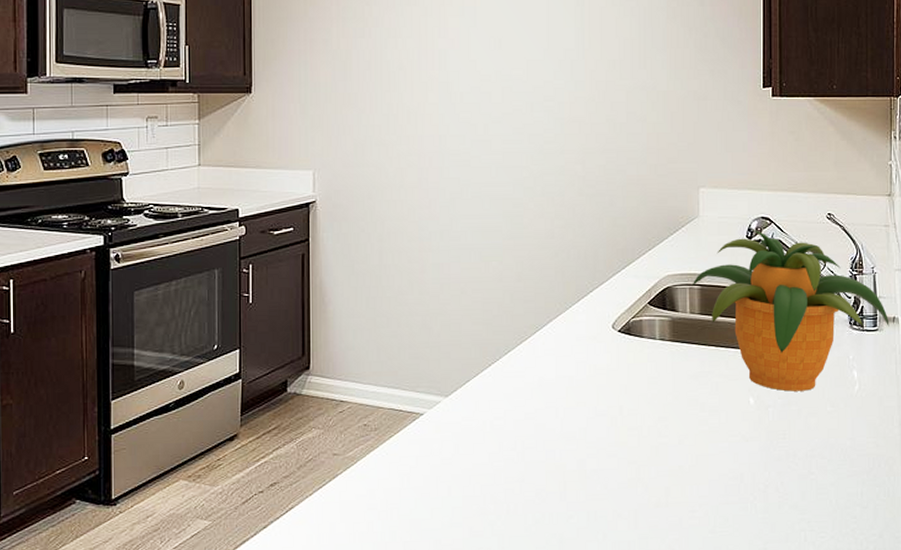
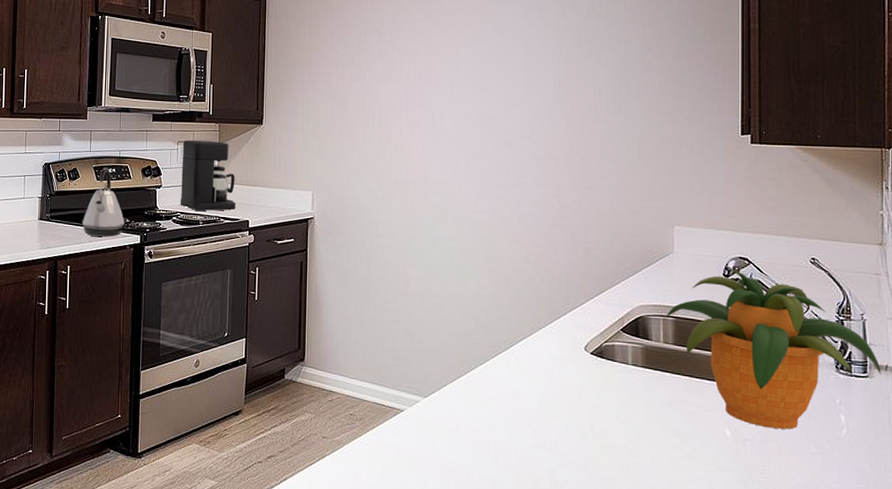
kettle: none [26,154,83,241] -> present [81,168,125,238]
coffee maker: none [152,114,222,202] -> present [180,139,236,211]

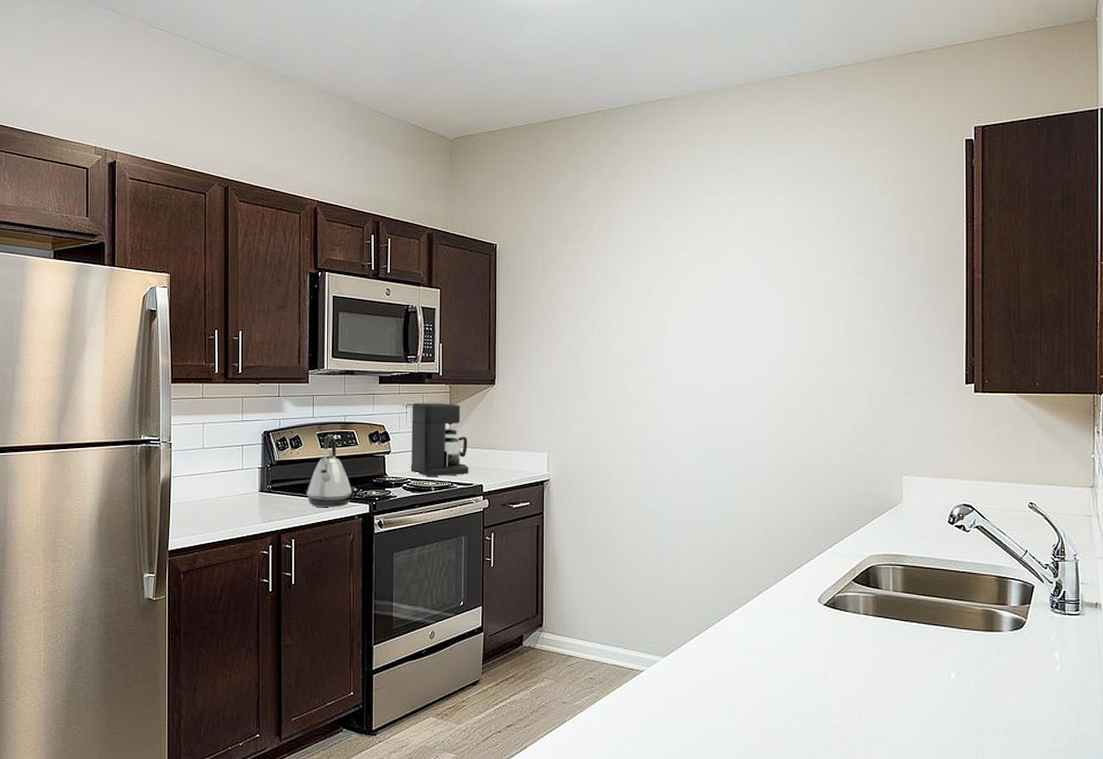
potted plant: present [665,269,881,430] -> none [895,516,1092,669]

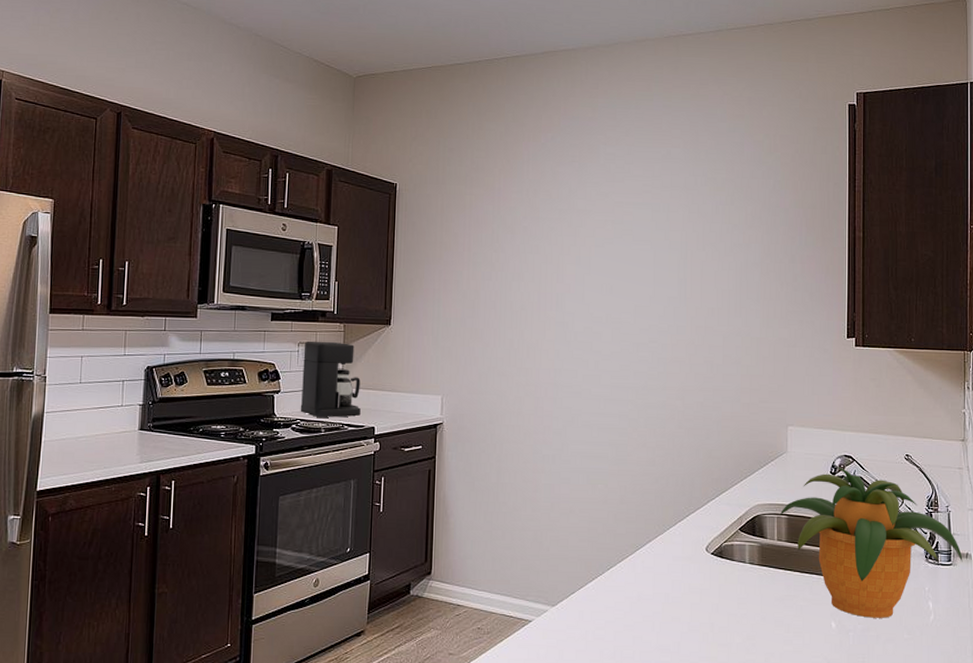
kettle: present [306,434,352,508] -> none [189,371,238,449]
potted plant: none [895,516,1092,669] -> present [779,467,963,618]

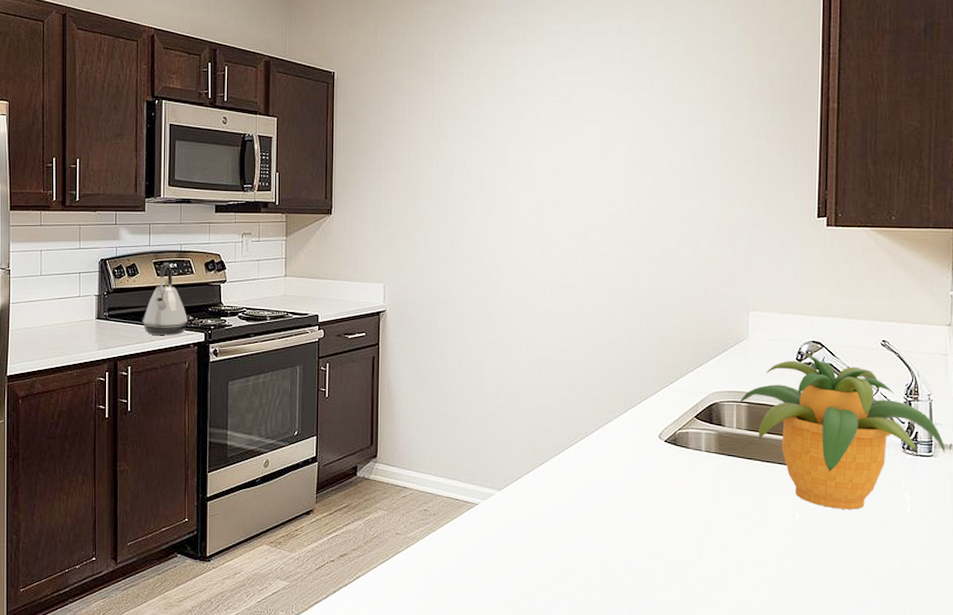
kettle: none [189,371,238,449] -> present [142,263,188,336]
coffee maker: present [300,341,361,418] -> none [246,231,304,307]

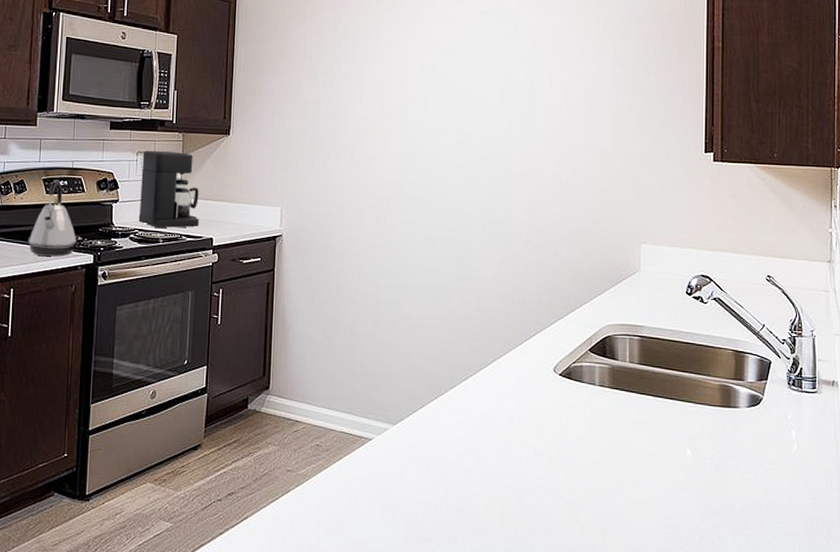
coffee maker: none [246,231,304,307] -> present [138,150,199,228]
potted plant: present [739,353,946,510] -> none [631,287,829,447]

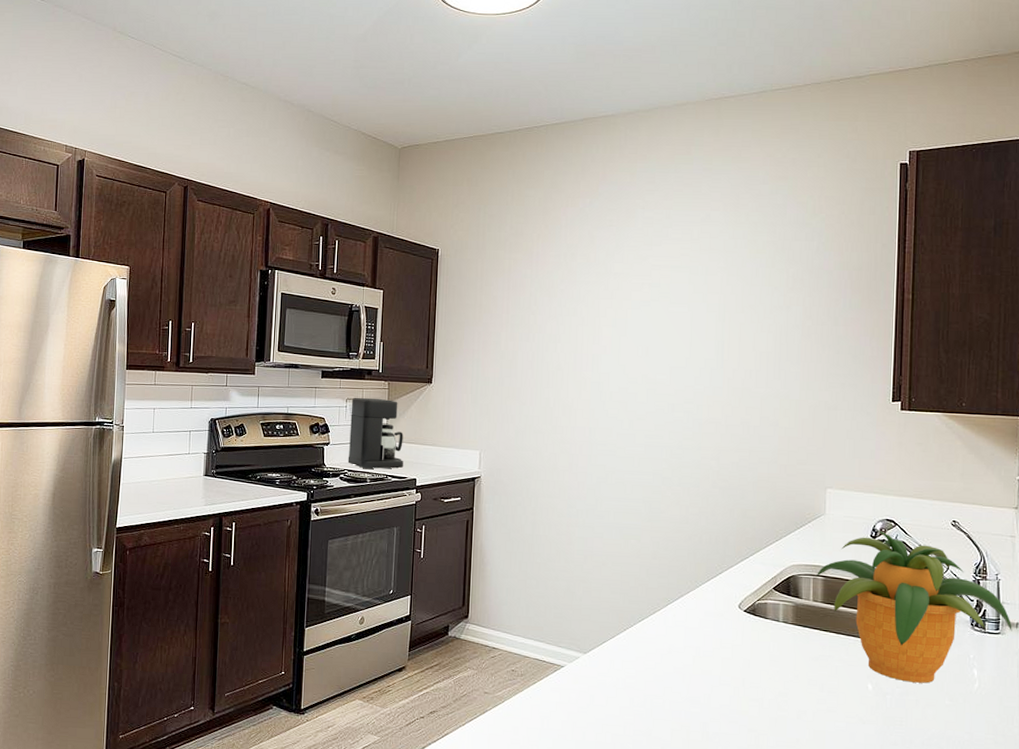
kettle: present [28,180,76,257] -> none [247,424,291,495]
potted plant: none [631,287,829,447] -> present [815,530,1012,683]

